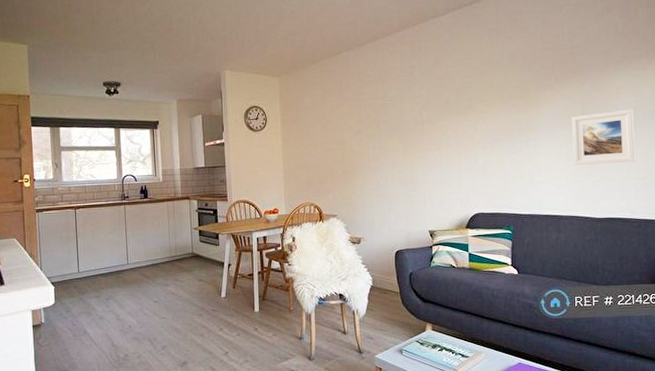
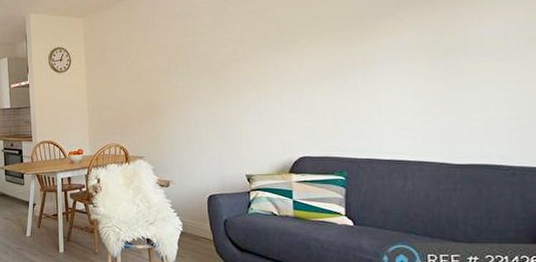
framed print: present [571,109,635,165] -> none [419,37,507,103]

